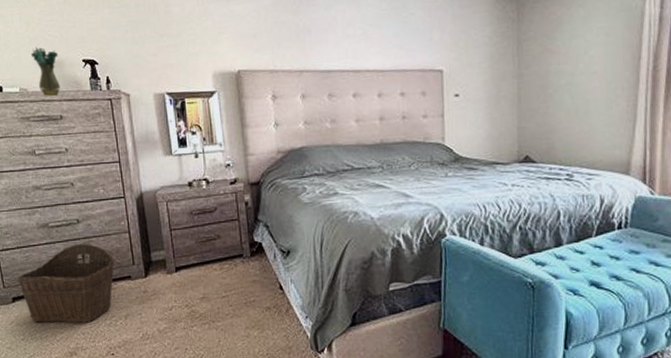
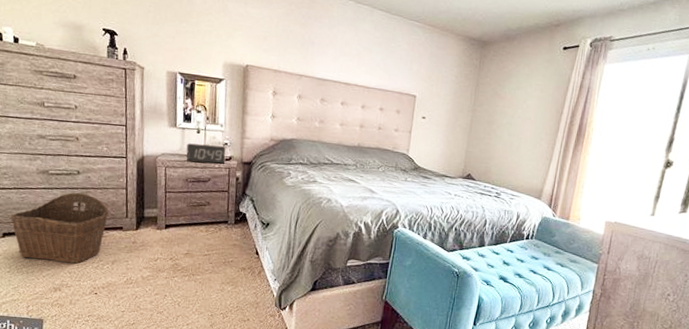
vase: present [30,46,61,97] -> none [51,8,79,57]
alarm clock: none [186,168,231,192] -> present [186,143,226,164]

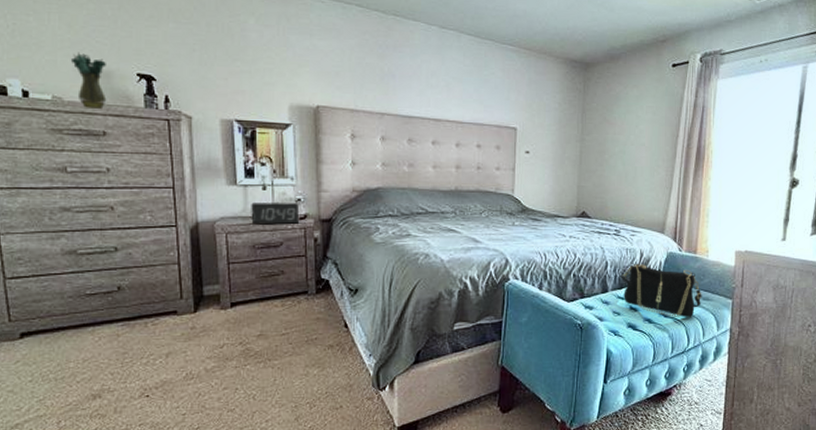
wicker basket: present [9,192,110,264] -> none [28,273,159,362]
vase: none [51,8,79,57] -> present [70,52,107,110]
handbag: none [498,223,571,277] -> present [621,263,702,318]

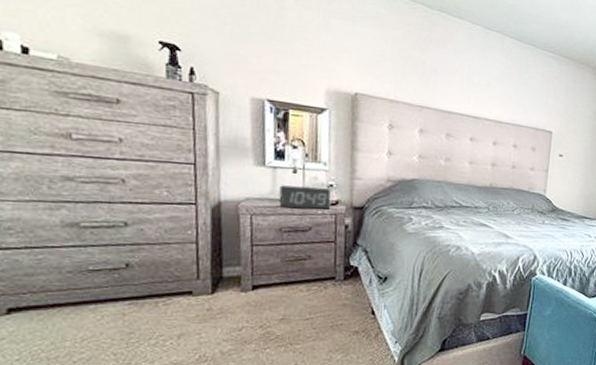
vase: present [70,52,107,110] -> none [81,11,124,76]

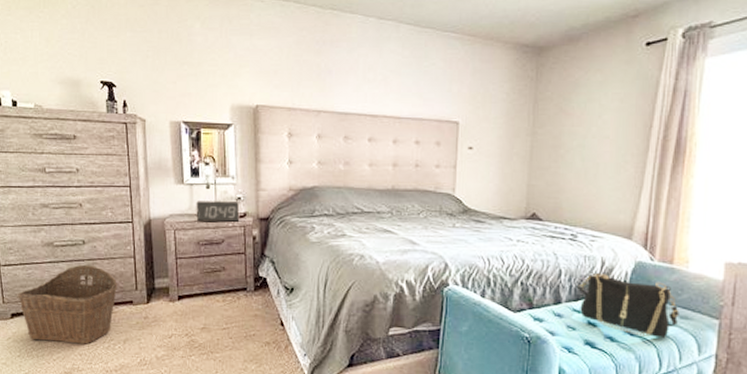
wicker basket: none [18,250,173,342] -> present [17,264,118,344]

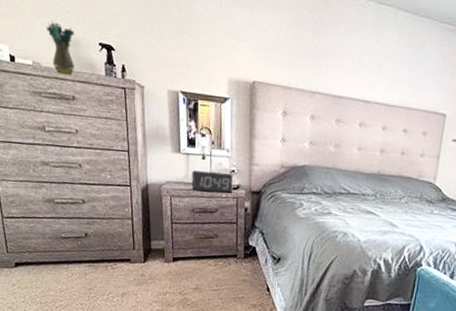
wicker basket: present [17,264,118,344] -> none [20,222,117,295]
vase: none [48,64,77,116] -> present [46,21,75,76]

